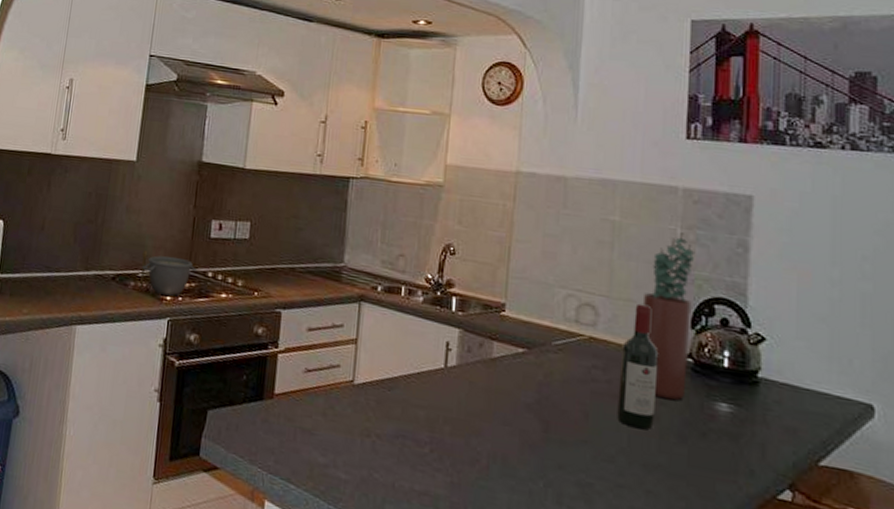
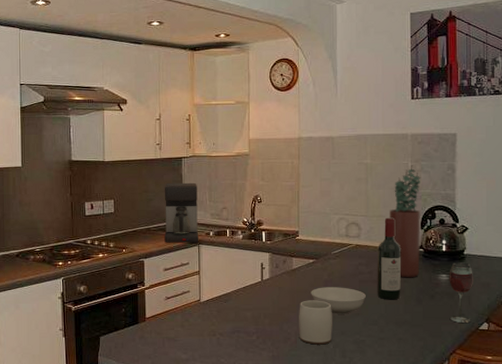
cooking pot: present [139,249,198,296] -> none [36,231,79,262]
coffee maker: none [313,209,367,298] -> present [164,182,199,243]
mug: none [493,407,547,480] -> present [299,300,332,345]
bowl: none [516,391,600,439] -> present [311,287,366,314]
wineglass: none [731,387,773,486] -> present [449,262,474,324]

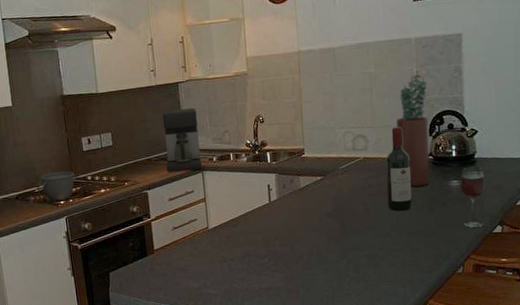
cooking pot: none [36,231,79,262] -> present [34,171,80,201]
mug: present [299,300,332,345] -> none [309,217,345,262]
bowl: present [311,287,366,314] -> none [320,202,377,230]

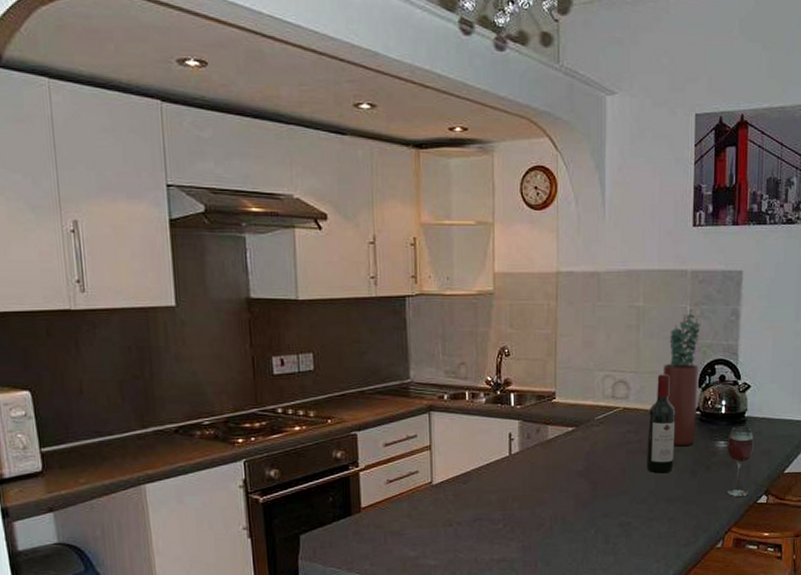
cooking pot: present [34,171,80,201] -> none [203,397,266,438]
coffee maker: present [163,107,203,172] -> none [383,330,430,410]

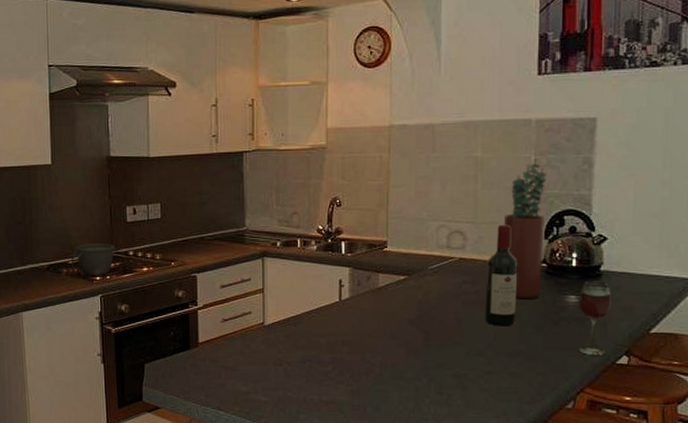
cooking pot: none [203,397,266,438] -> present [70,240,120,276]

